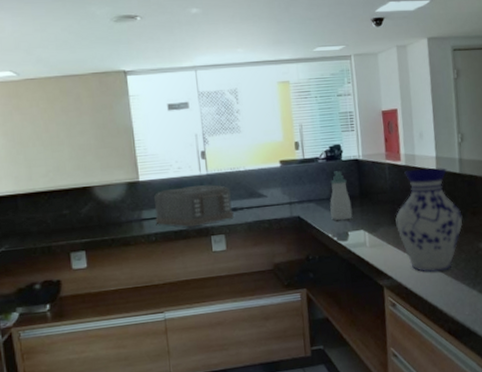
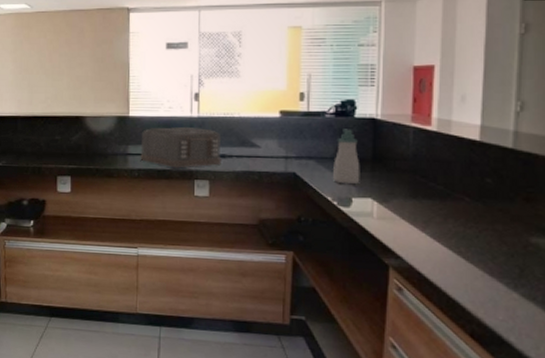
vase: present [395,167,463,272] -> none [415,137,510,261]

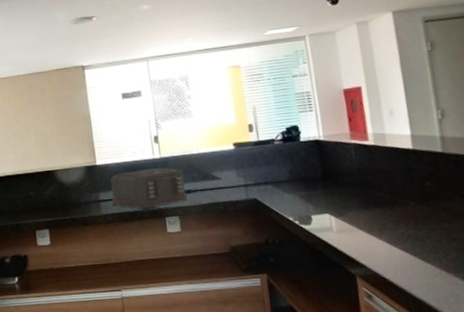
soap bottle: present [333,129,360,185] -> none [289,152,316,204]

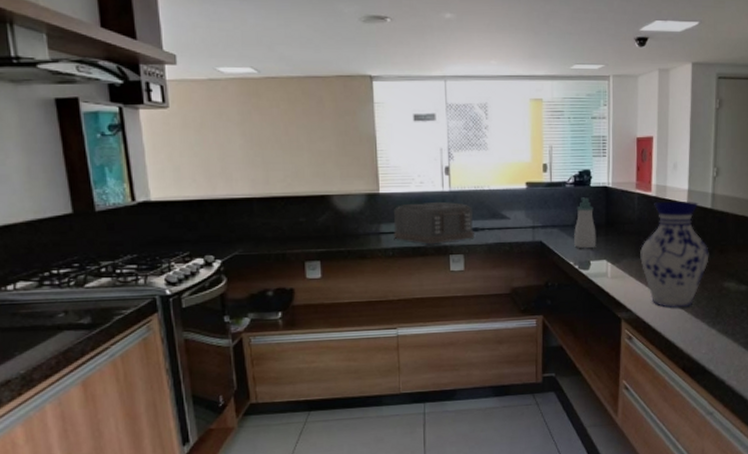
soap bottle: none [289,152,316,204] -> present [574,197,597,249]
vase: none [366,146,450,262] -> present [640,200,709,308]

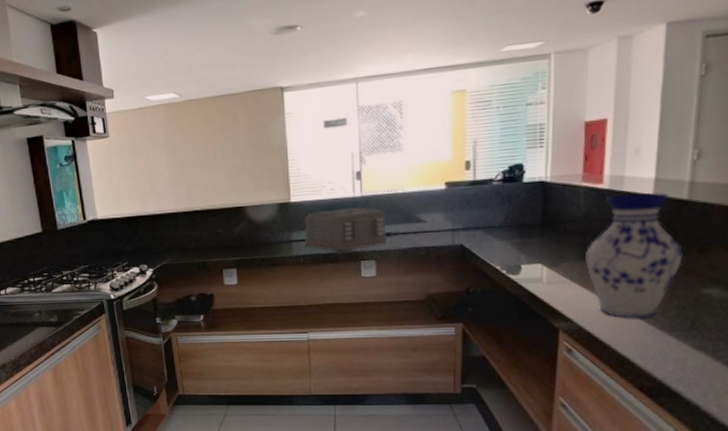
soap bottle: present [574,197,597,249] -> none [502,195,529,252]

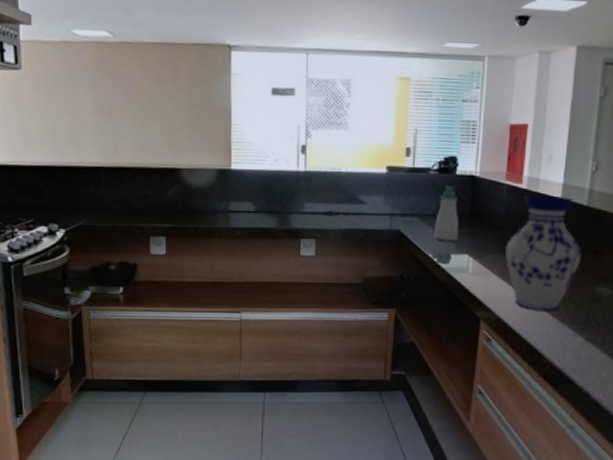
toaster: present [304,207,387,251] -> none [243,182,328,227]
soap bottle: none [502,195,529,252] -> present [434,186,459,241]

